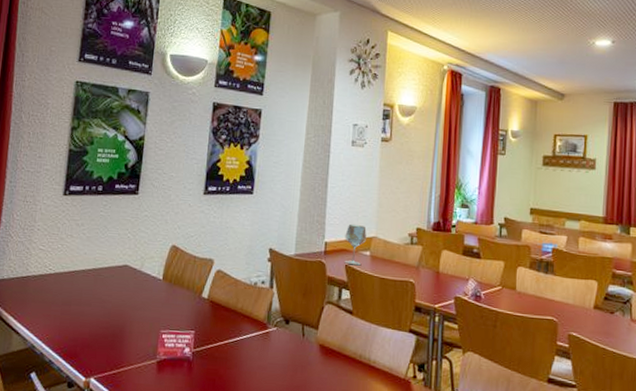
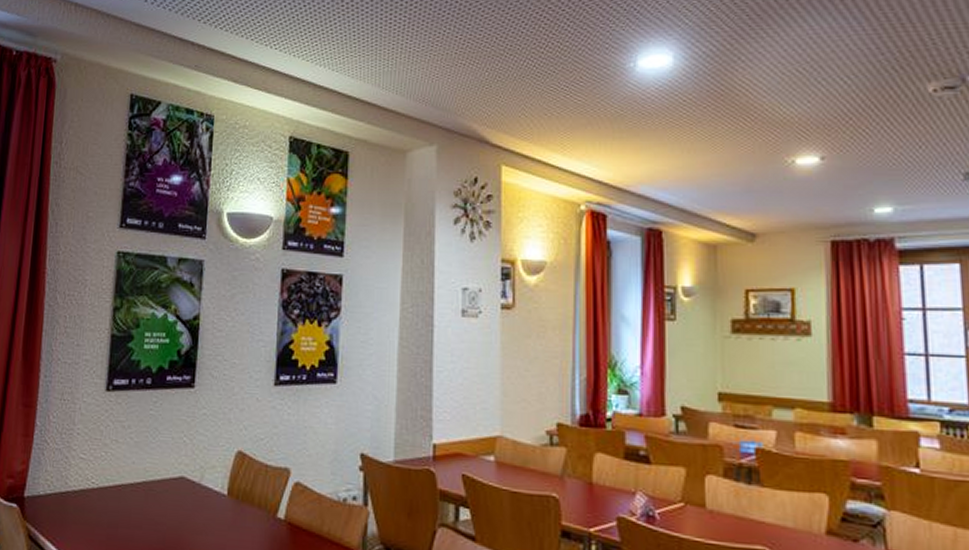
wine glass: present [344,224,367,266] -> none [459,419,490,475]

